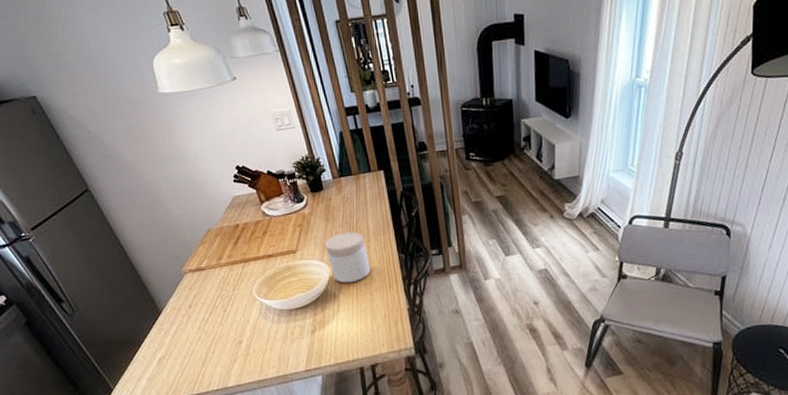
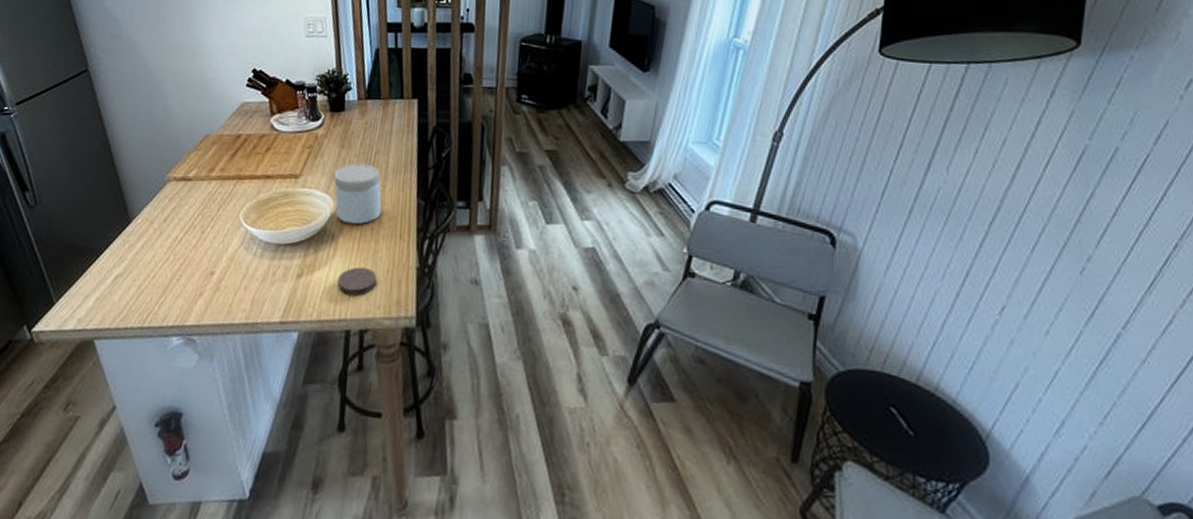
coaster: none [345,316,378,339] -> present [337,267,377,295]

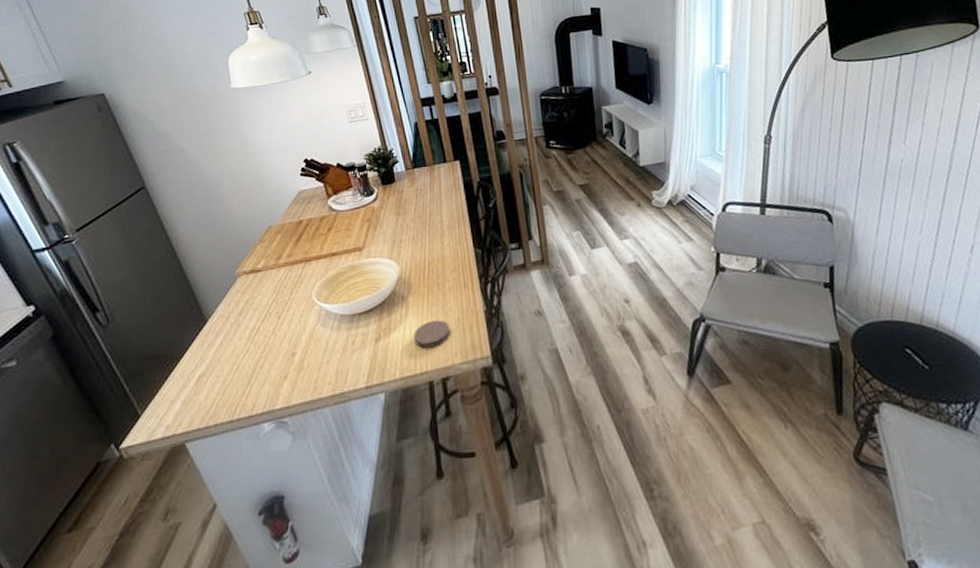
jar: present [333,163,382,224] -> none [394,226,444,283]

